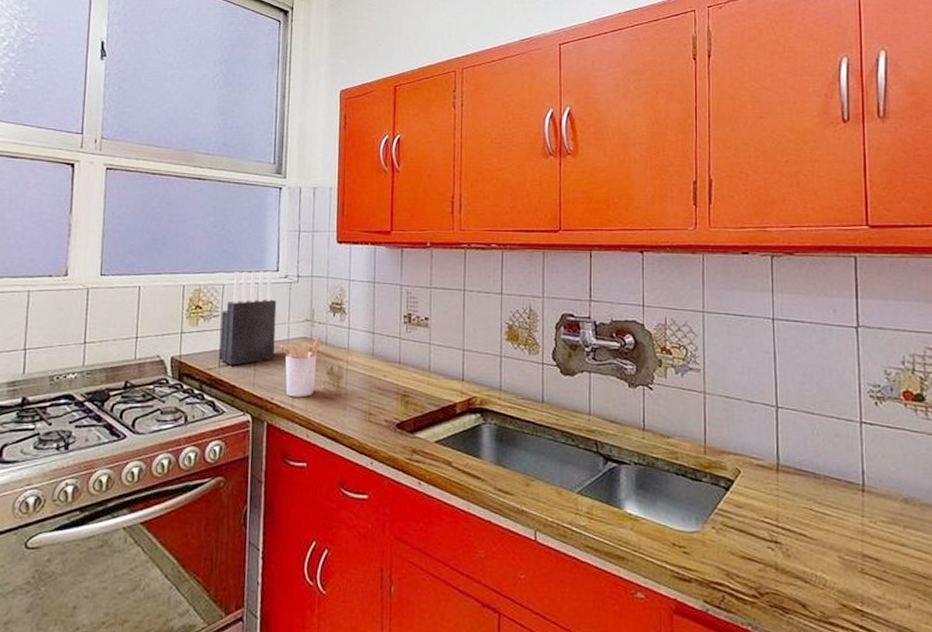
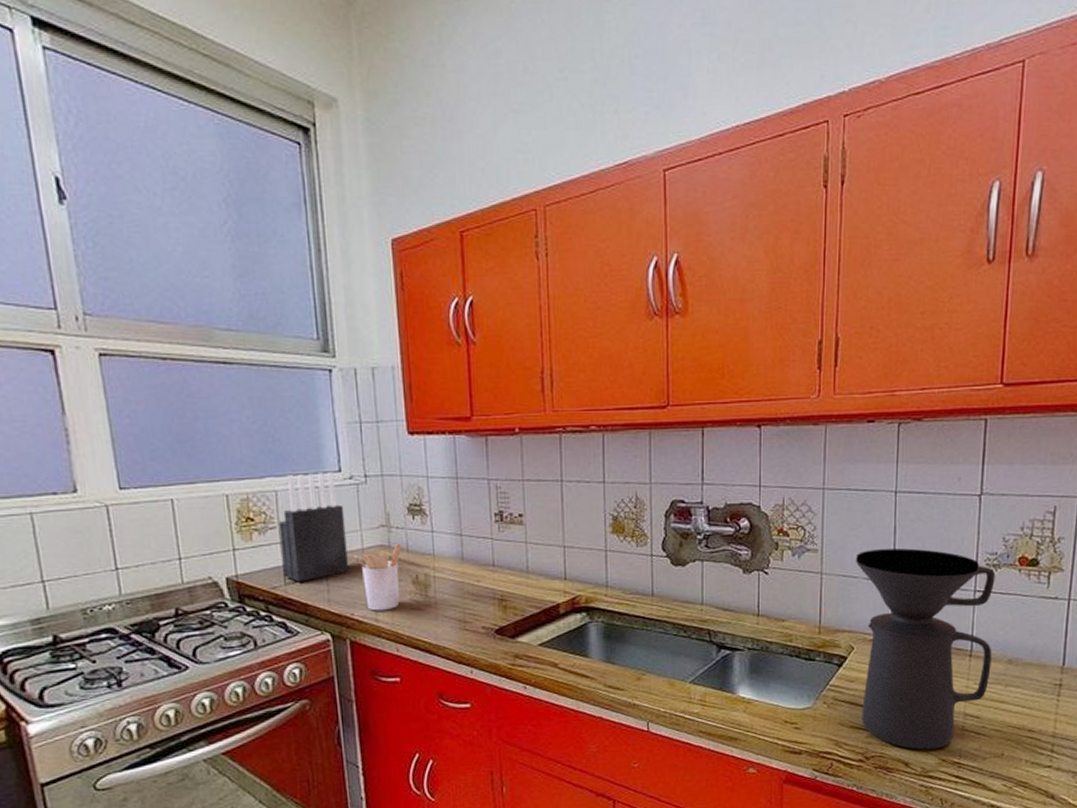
coffee maker: none [737,373,887,592] -> present [855,548,996,750]

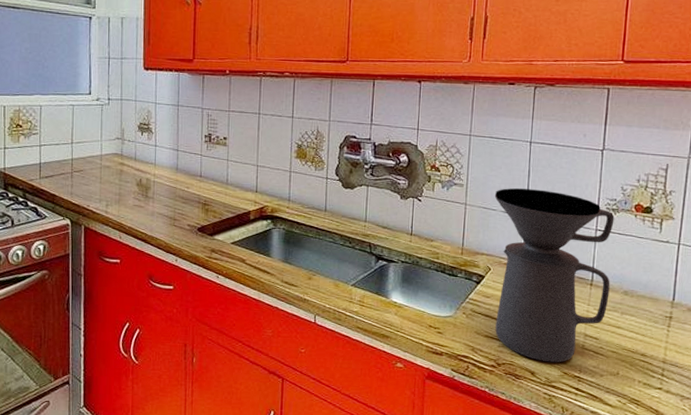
knife block: present [279,472,349,582] -> none [40,94,90,177]
utensil holder: present [354,543,402,611] -> none [94,153,131,205]

